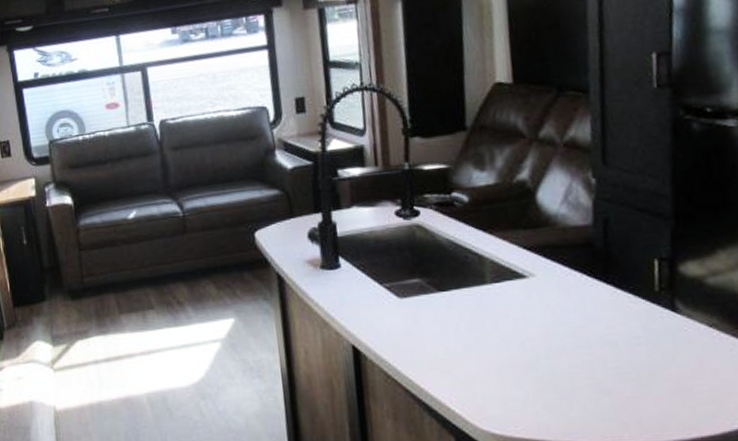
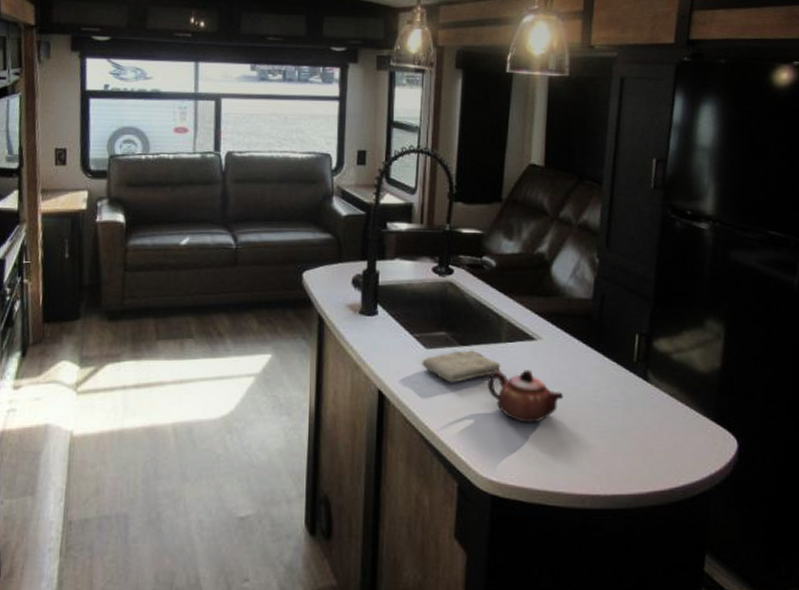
washcloth: none [396,295,490,332] -> present [422,350,501,383]
teapot: none [475,311,571,370] -> present [488,369,564,423]

